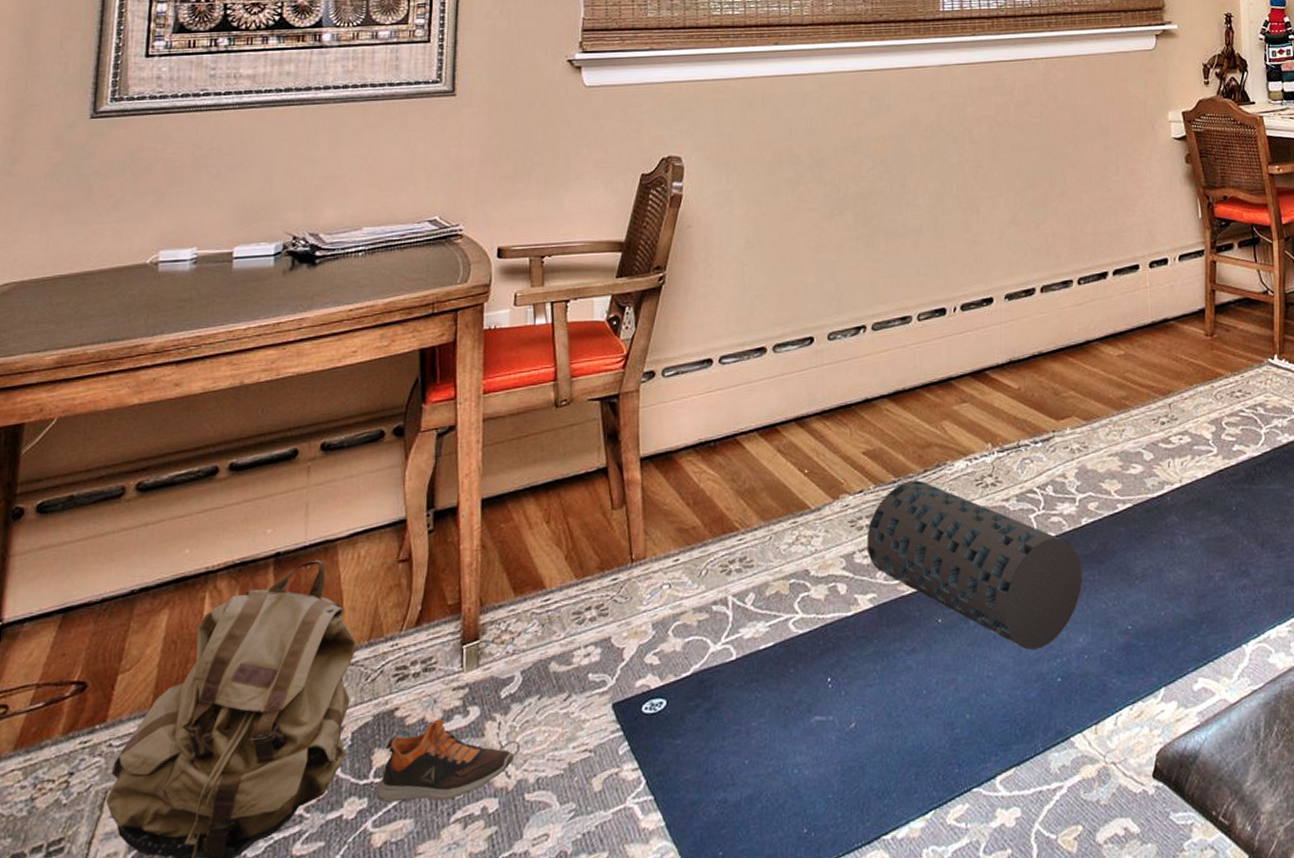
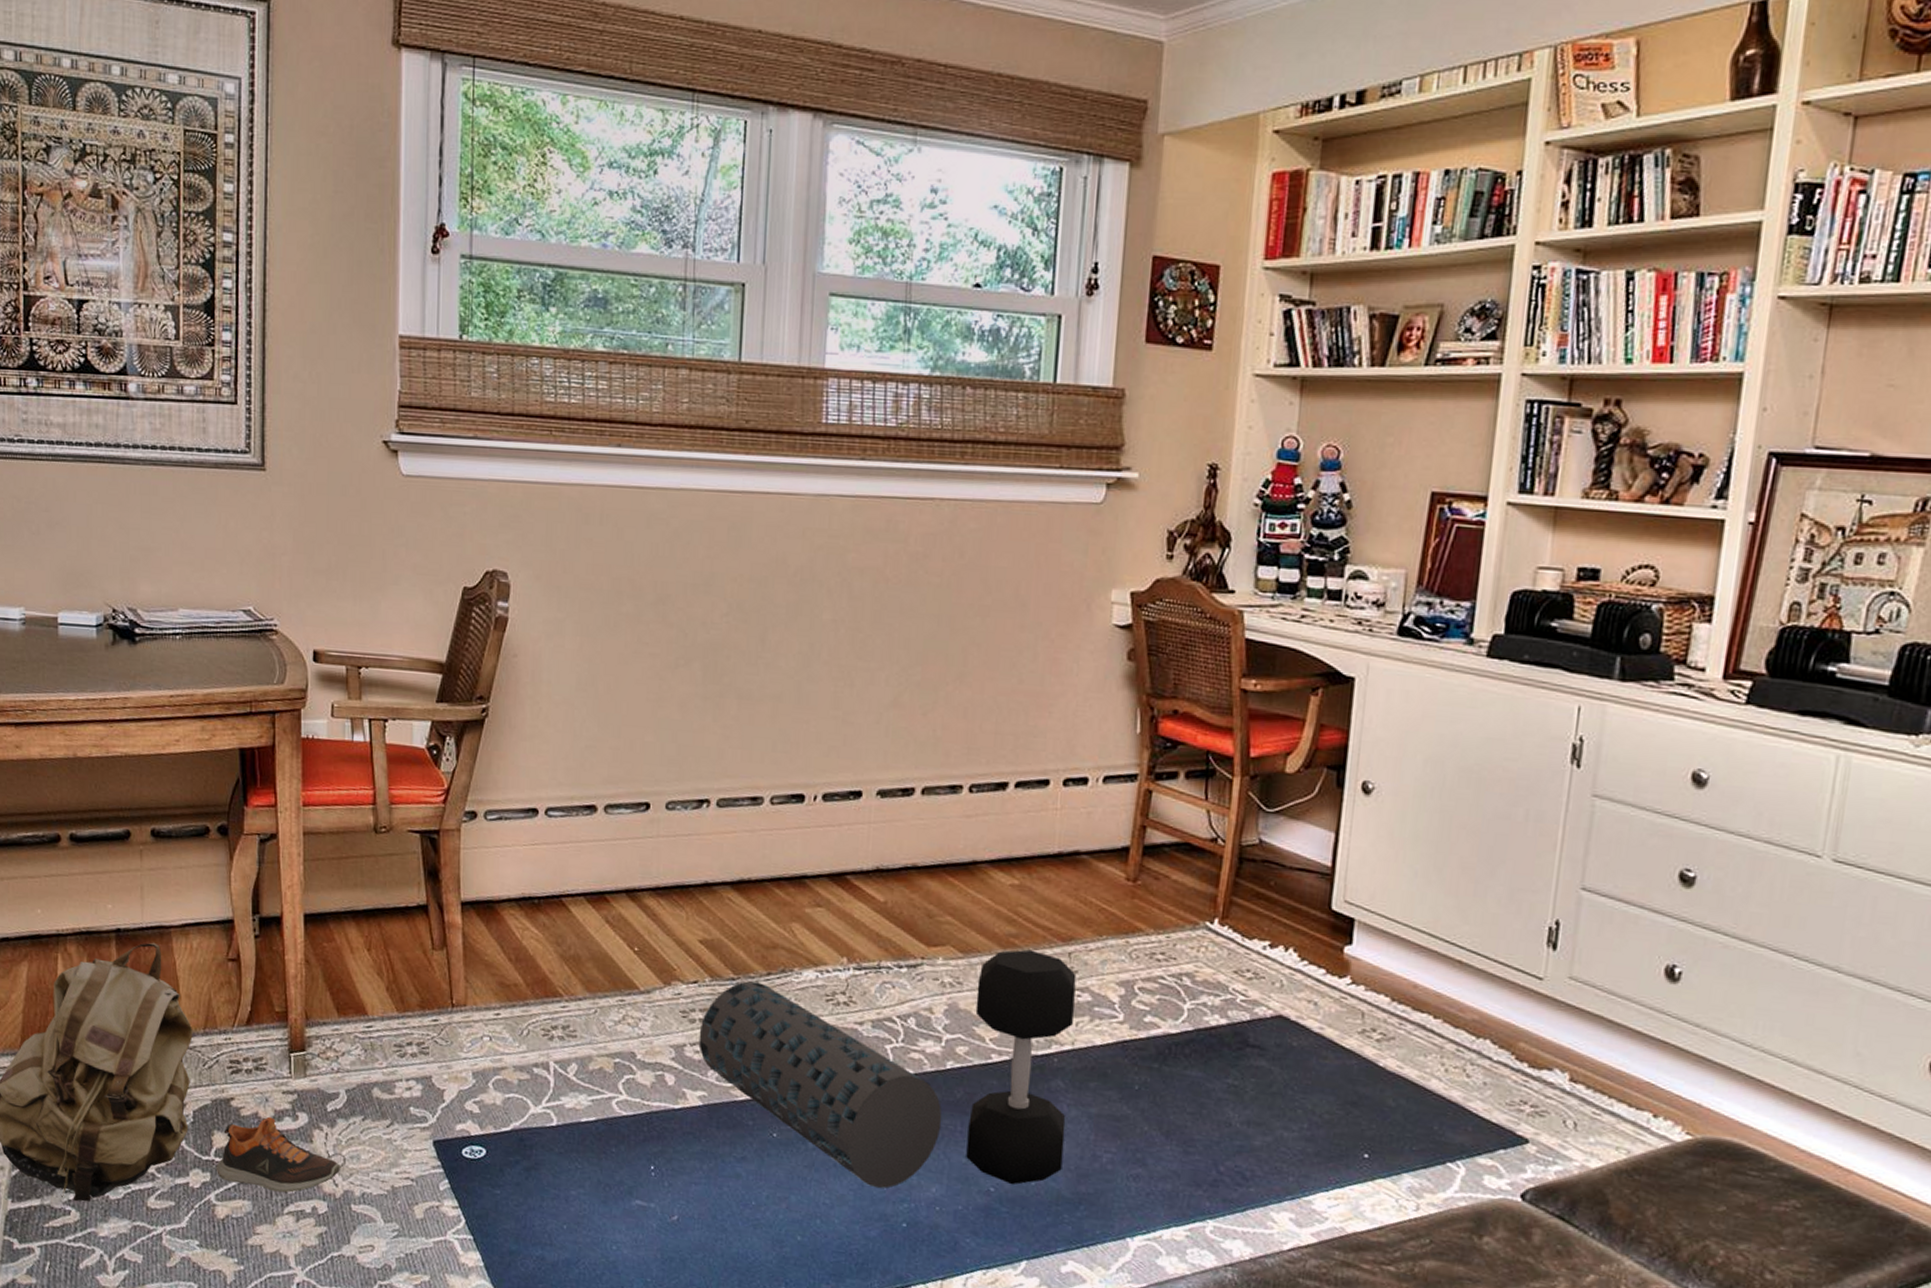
dumbbell: none [1100,407,1184,619] -> present [966,949,1077,1184]

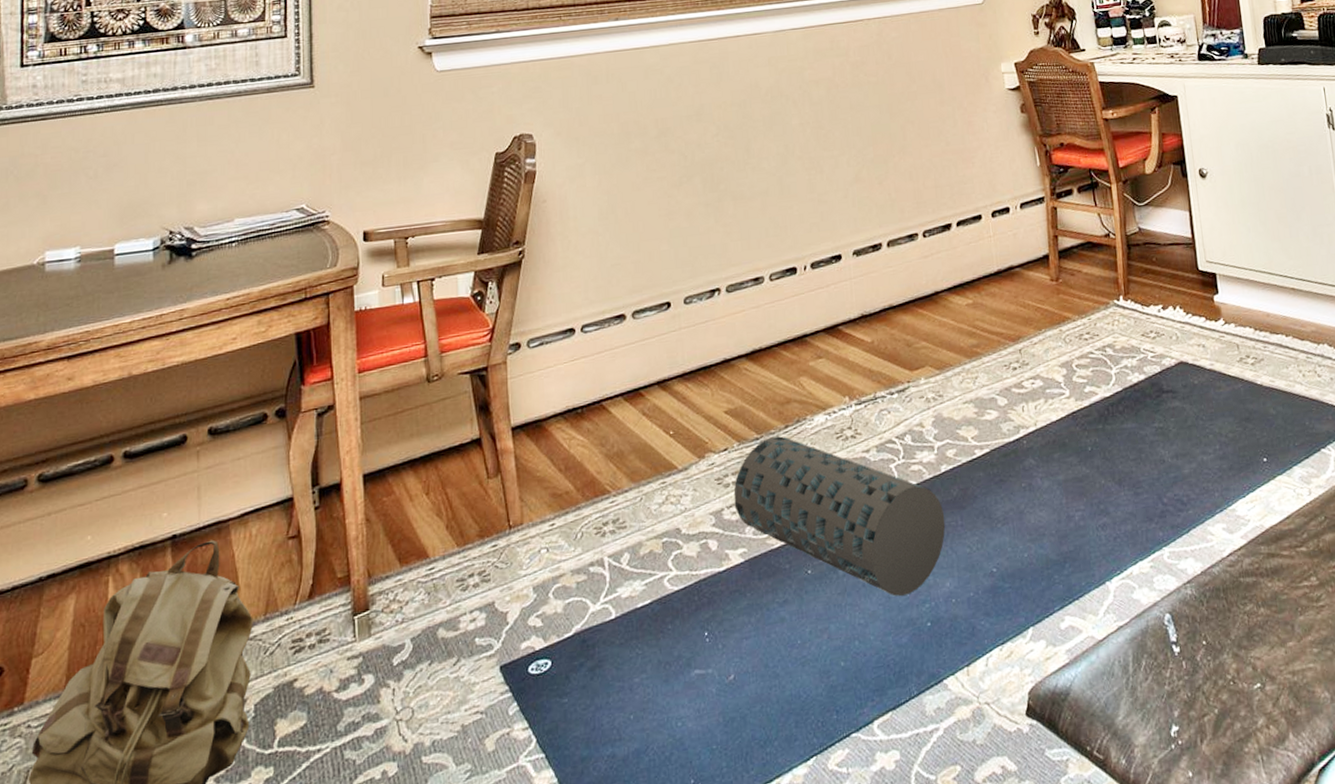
athletic shoe: present [217,1116,340,1193] -> none [280,687,409,771]
dumbbell: present [966,949,1077,1184] -> none [954,354,1046,561]

